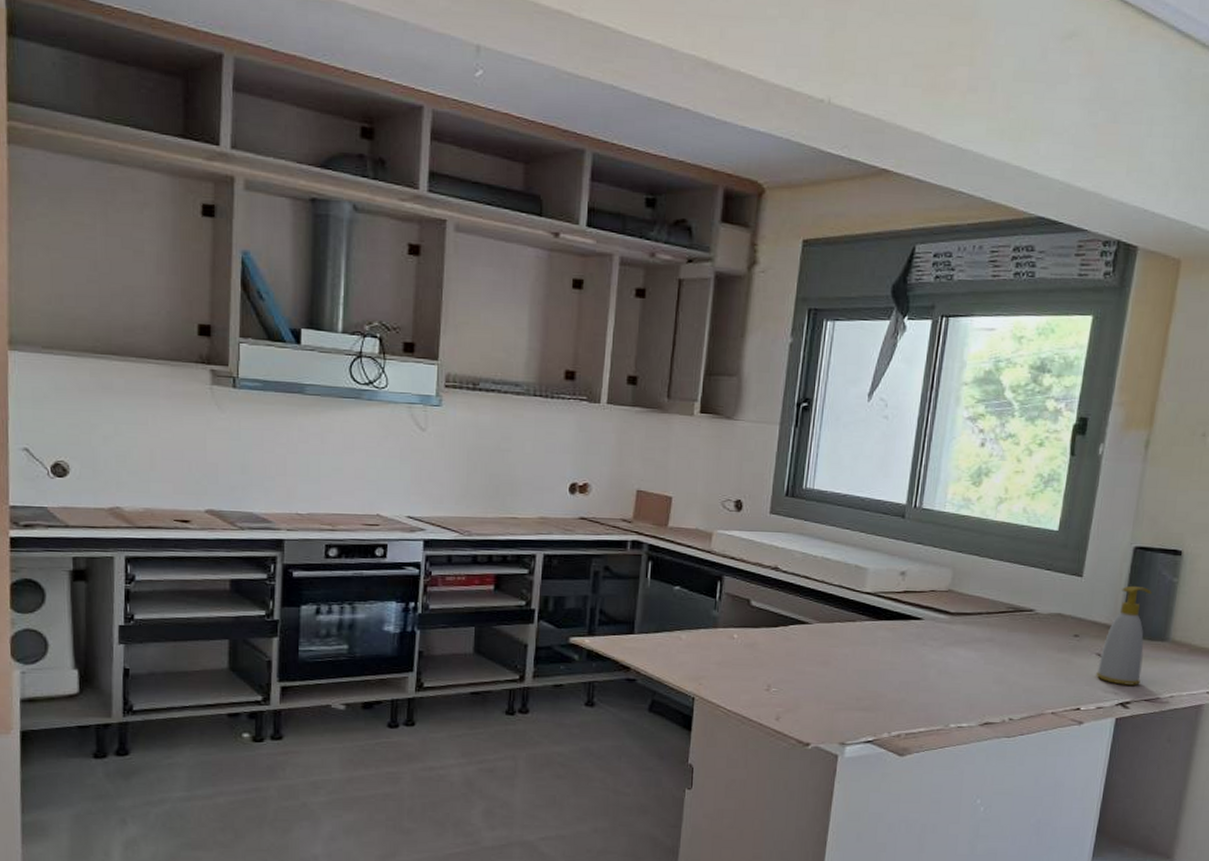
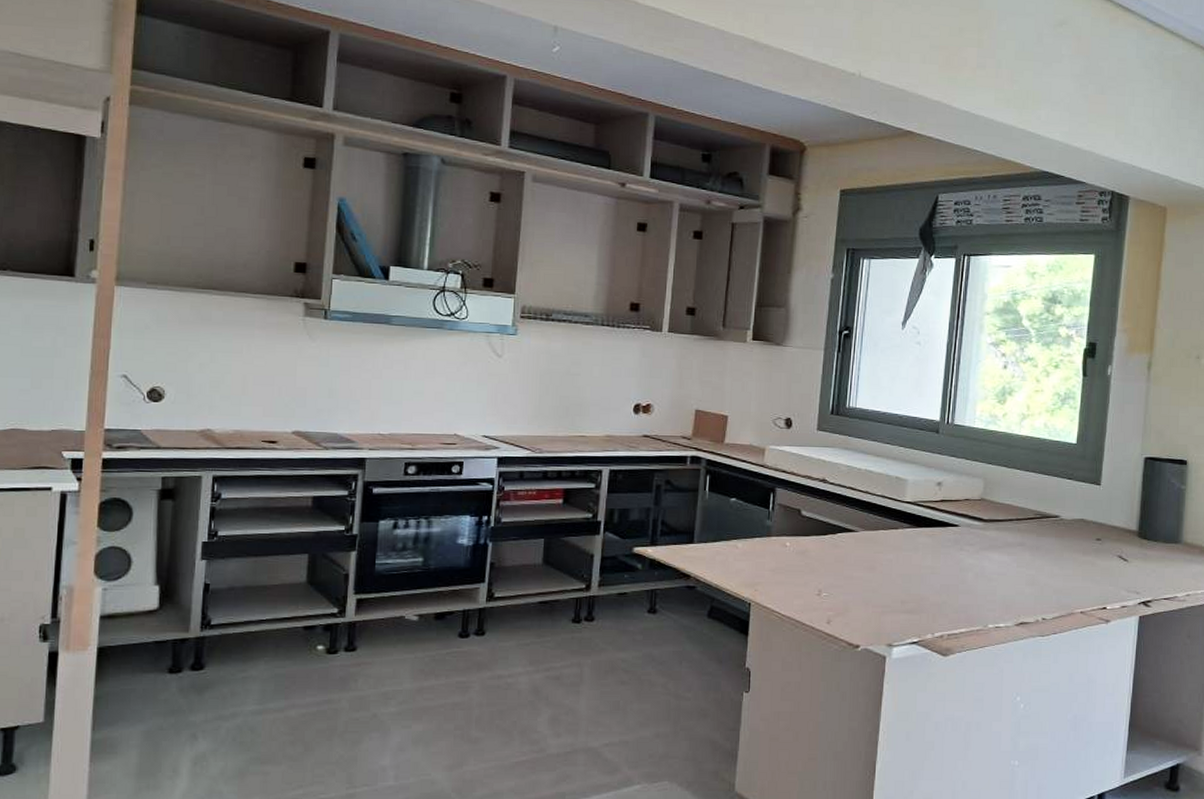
soap bottle: present [1096,585,1153,685] -> none [1119,492,1164,585]

